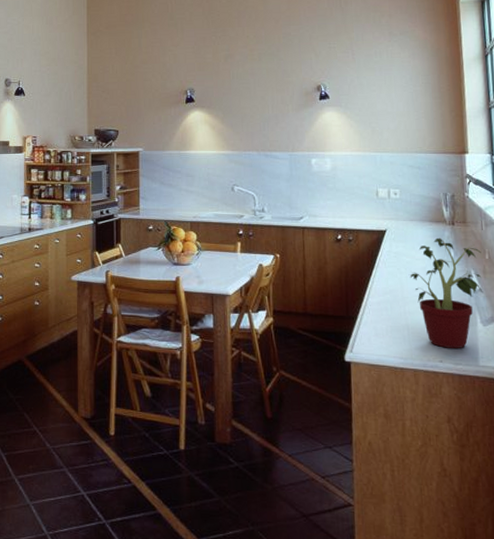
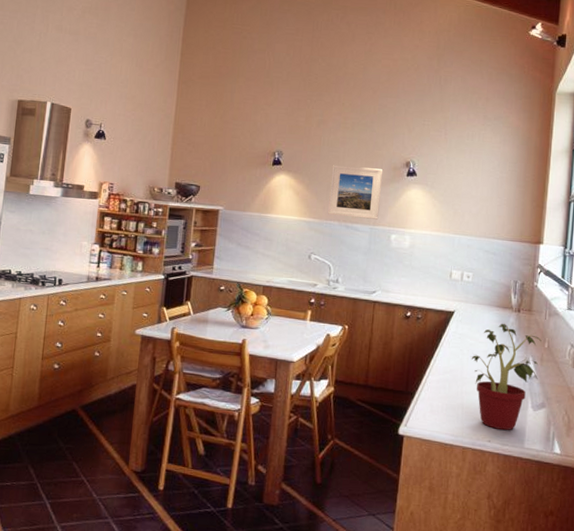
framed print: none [244,95,297,146] -> present [328,165,383,220]

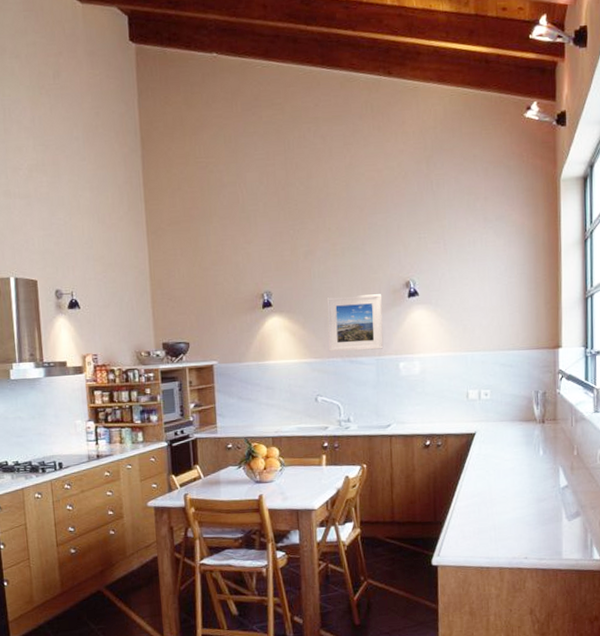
potted plant: present [471,323,542,431] -> none [498,436,570,546]

